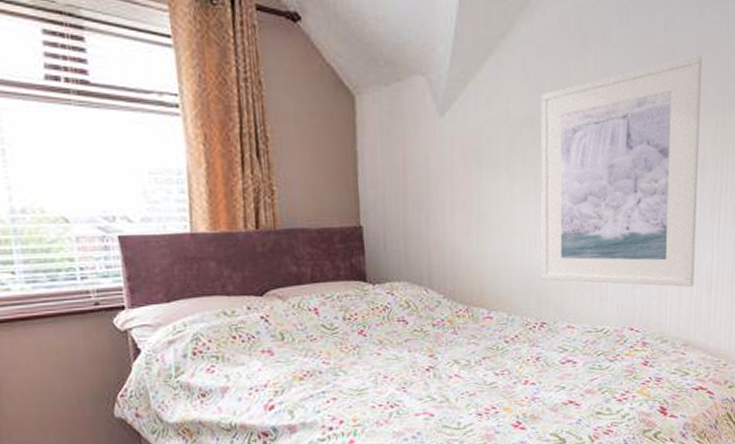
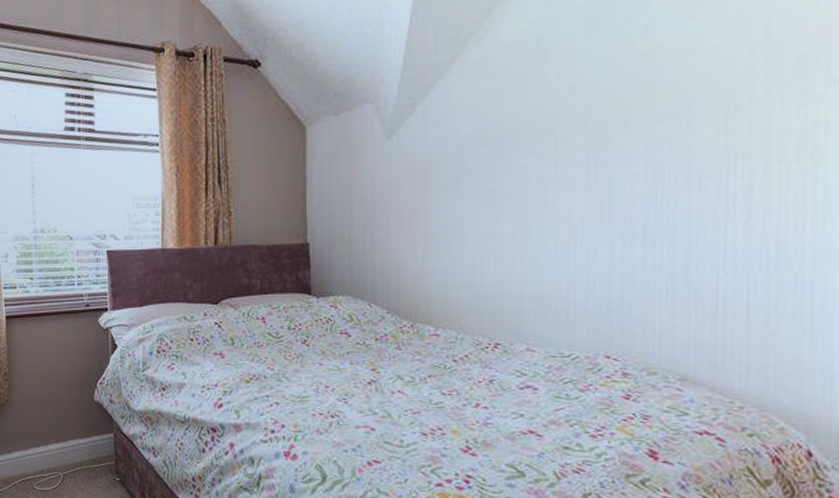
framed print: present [541,54,702,287] -> none [495,56,695,312]

